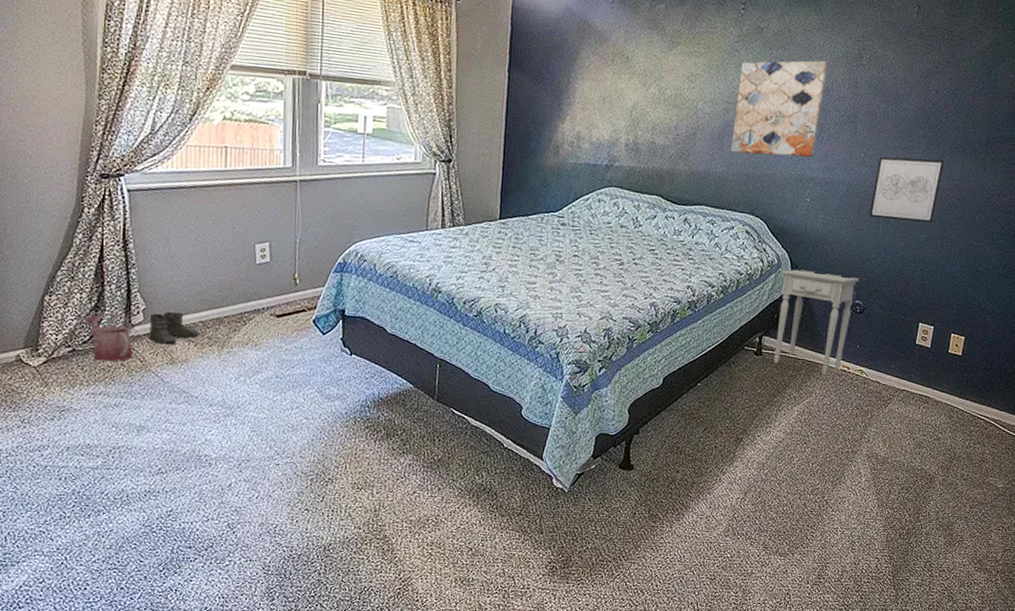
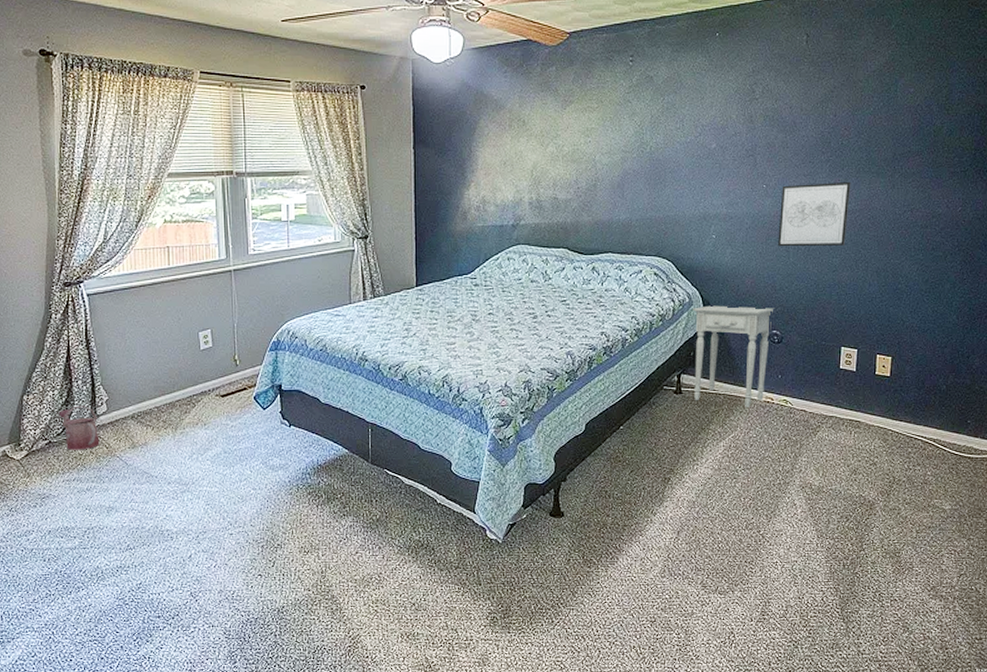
boots: present [149,311,200,345] -> none [111,400,156,431]
wall art: present [731,60,828,158] -> none [632,99,721,199]

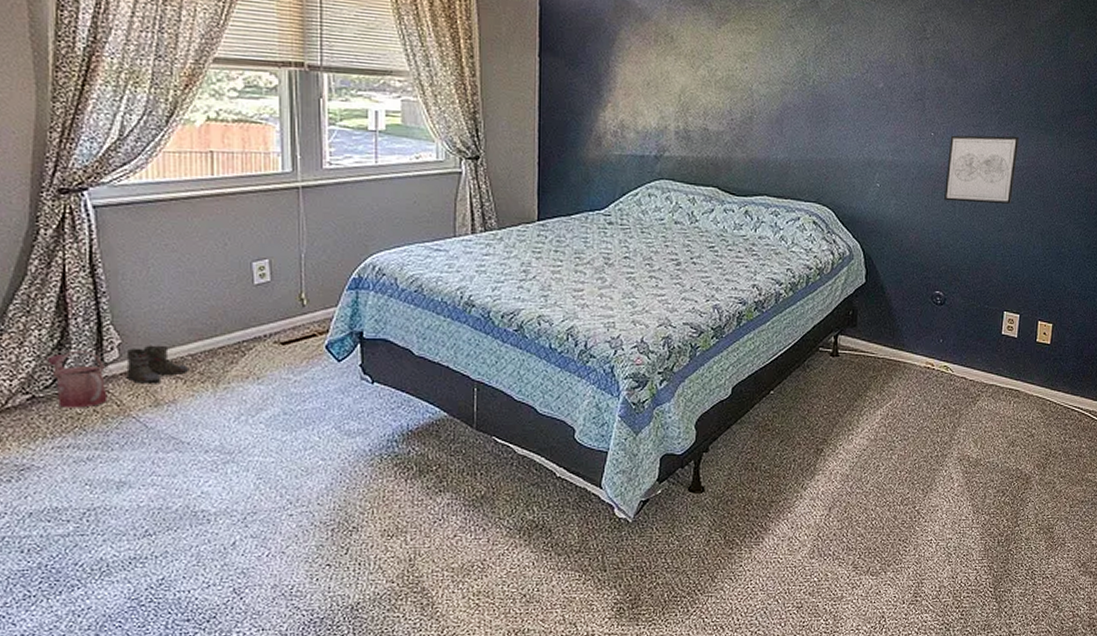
boots: none [111,400,156,431] -> present [126,345,190,384]
nightstand: present [693,305,774,407] -> none [851,260,938,373]

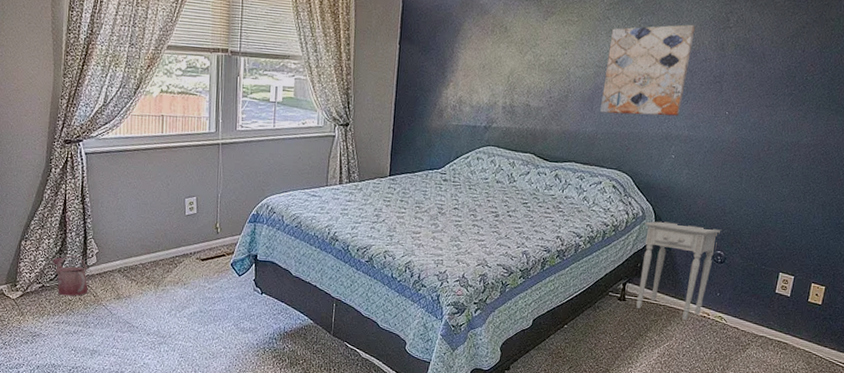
boots: present [126,345,190,384] -> none [100,254,141,283]
wall art: none [791,34,890,139] -> present [600,24,696,116]
nightstand: none [851,260,938,373] -> present [636,221,722,320]
wall art: present [944,135,1020,204] -> none [732,114,810,177]

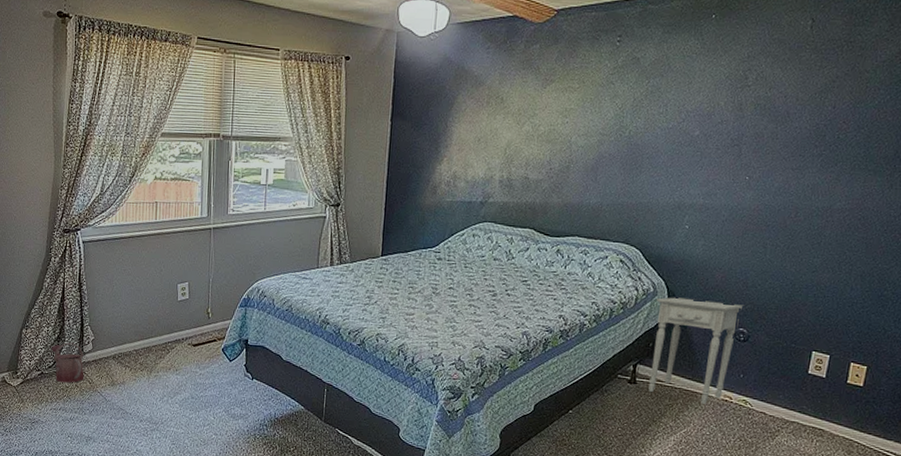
wall art: present [600,24,696,116] -> none [605,84,710,184]

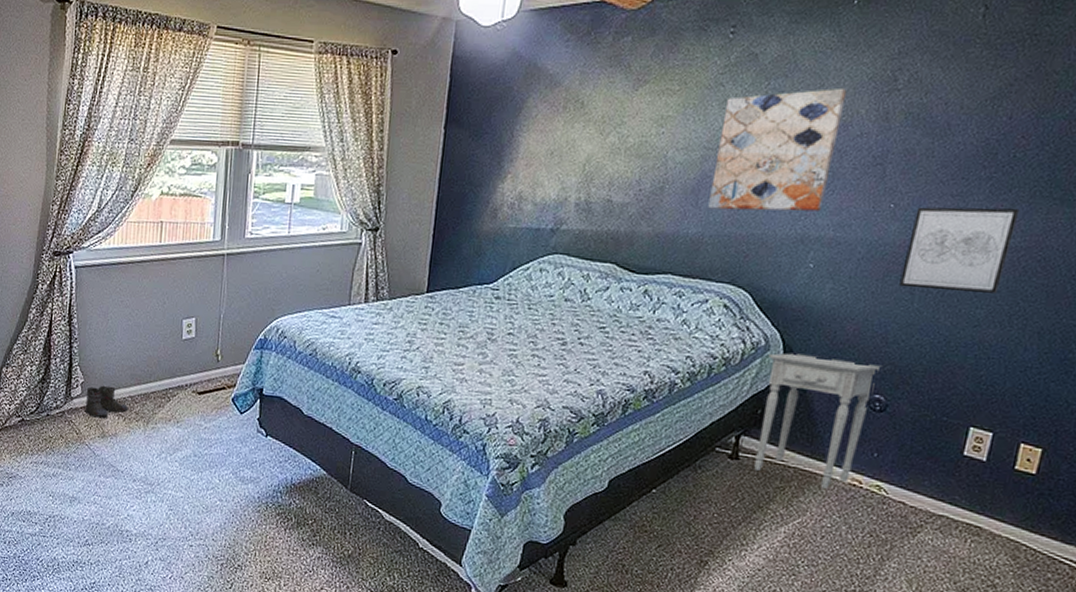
watering can: present [50,342,84,383] -> none [32,384,71,433]
boots: none [96,341,134,370] -> present [84,385,129,419]
wall art: none [605,84,710,184] -> present [708,87,847,212]
wall art: none [755,178,844,246] -> present [899,206,1020,293]

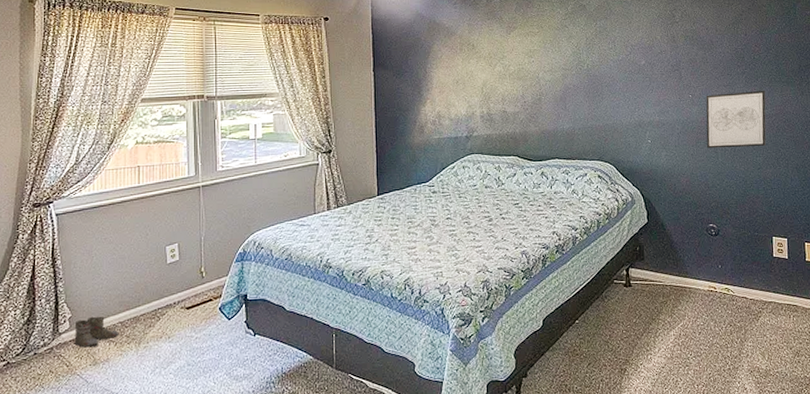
wall art: present [708,87,847,212] -> none [571,23,648,110]
nightstand: present [754,353,882,489] -> none [635,203,709,297]

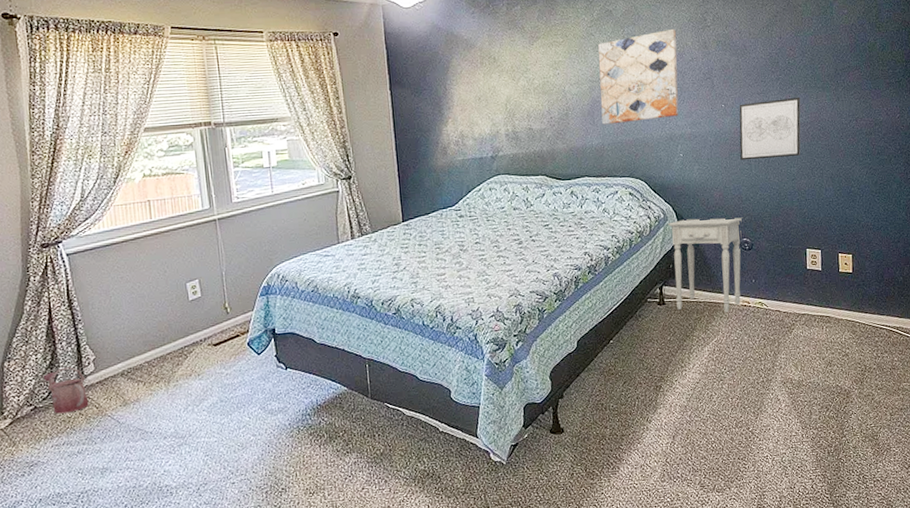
watering can: none [17,324,60,370] -> present [41,367,89,414]
boots: present [74,316,119,348] -> none [99,356,147,389]
wall art: none [571,23,648,110] -> present [598,28,679,125]
nightstand: none [635,203,709,297] -> present [668,217,743,313]

